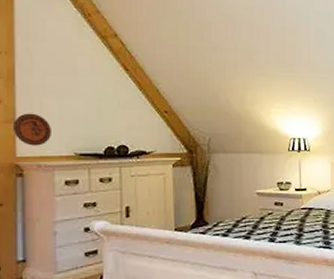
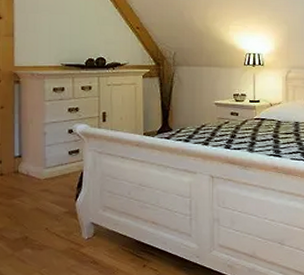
decorative plate: present [13,113,53,146] -> none [12,28,44,57]

